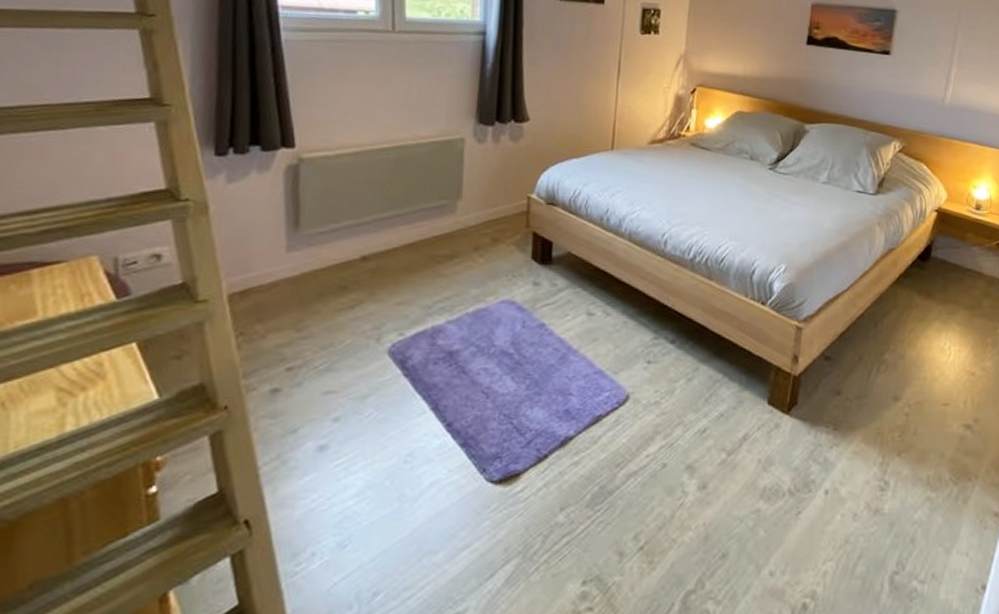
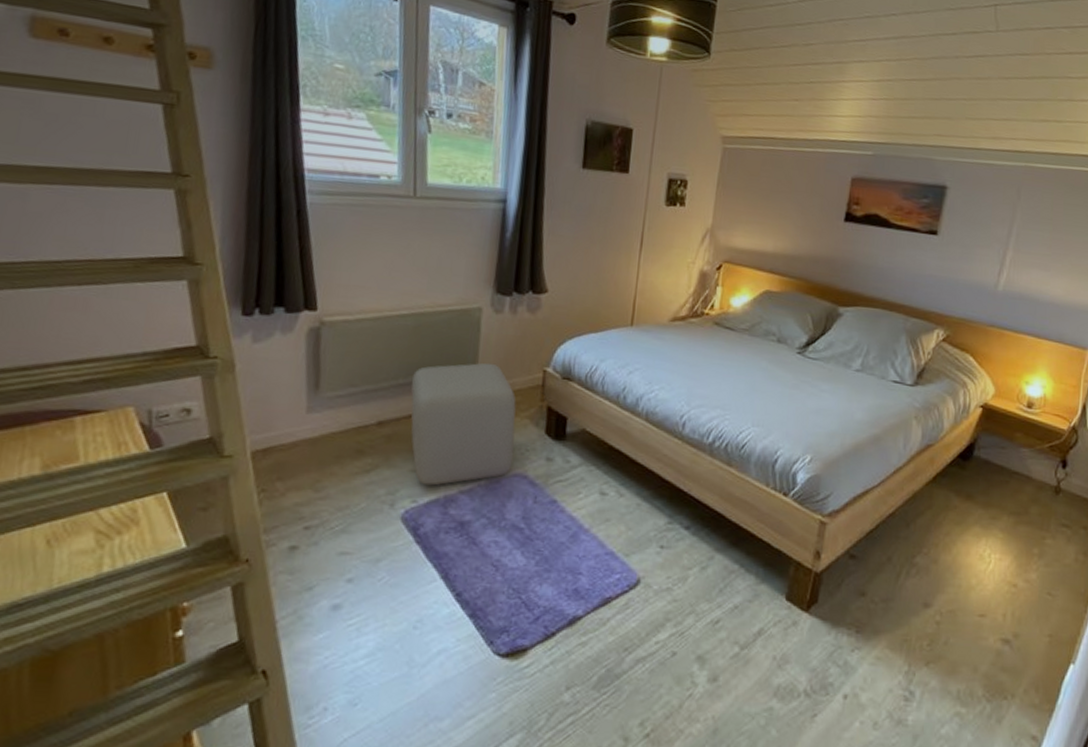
pouf: none [395,192,502,317] -> present [411,362,516,486]

